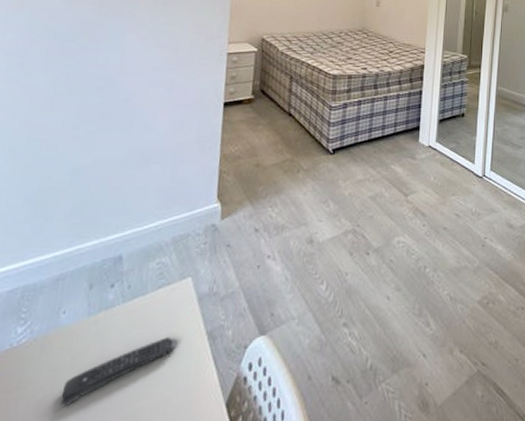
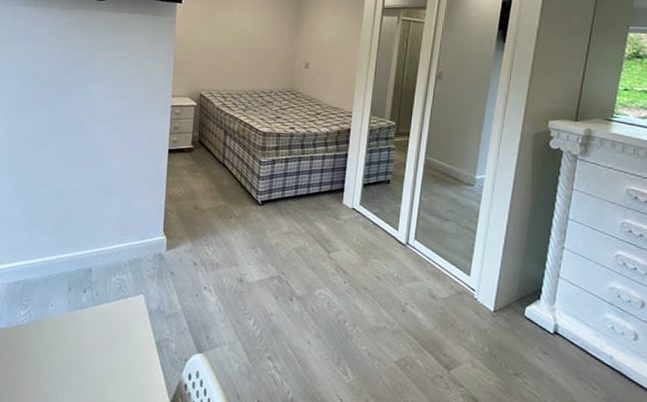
remote control: present [60,337,179,408] -> none [51,339,134,378]

